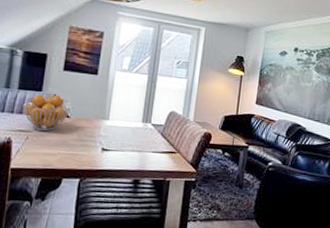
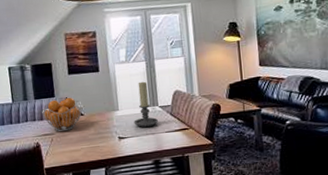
candle holder: none [122,94,147,144] -> present [134,81,158,128]

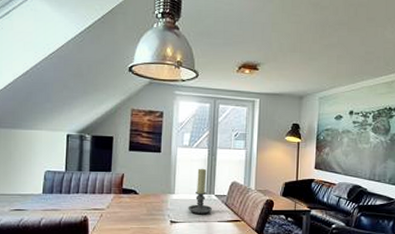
fruit basket: present [42,97,83,132] -> none [95,173,139,209]

